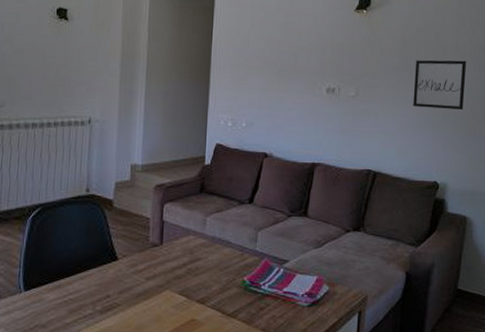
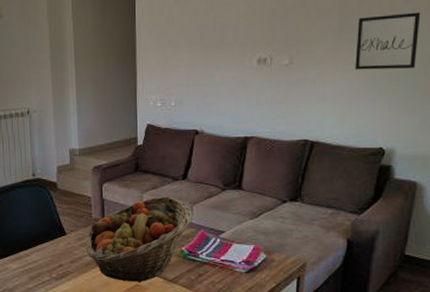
fruit basket: none [139,220,257,318] -> present [86,196,193,283]

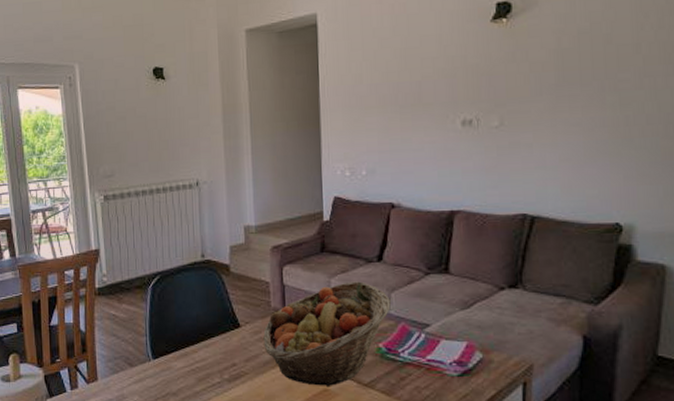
wall art: present [355,12,421,70] -> none [578,64,655,132]

